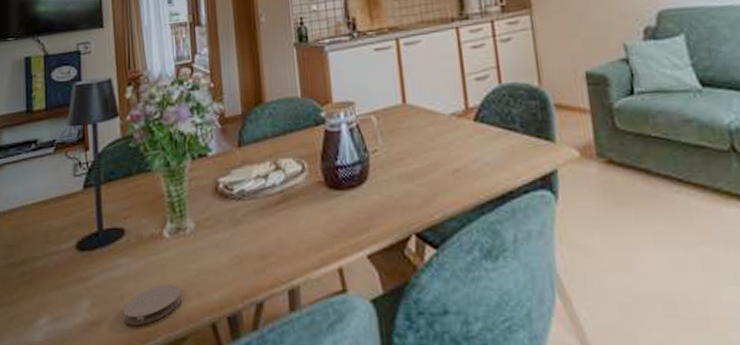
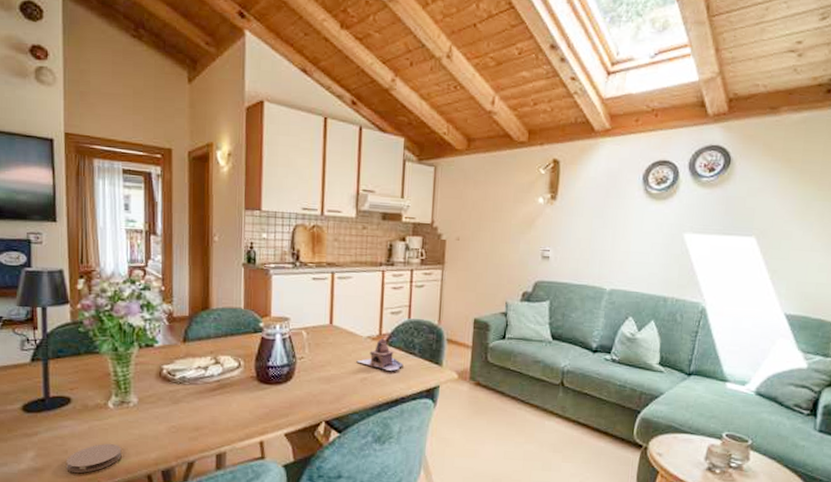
teapot: none [442,113,504,156] -> present [356,338,404,371]

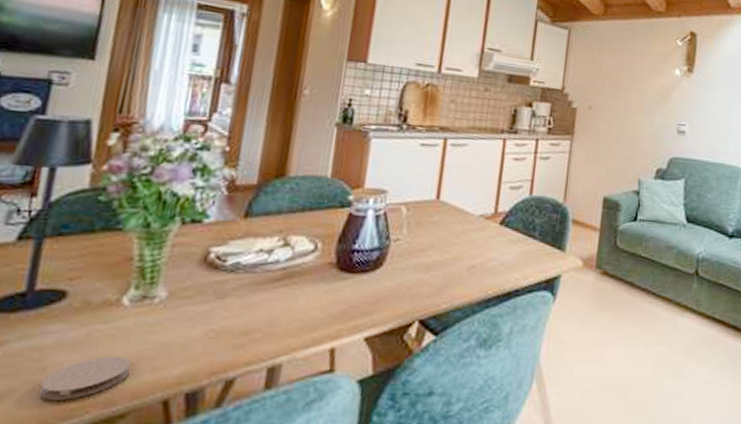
teapot: present [356,338,404,371] -> none [464,217,521,257]

